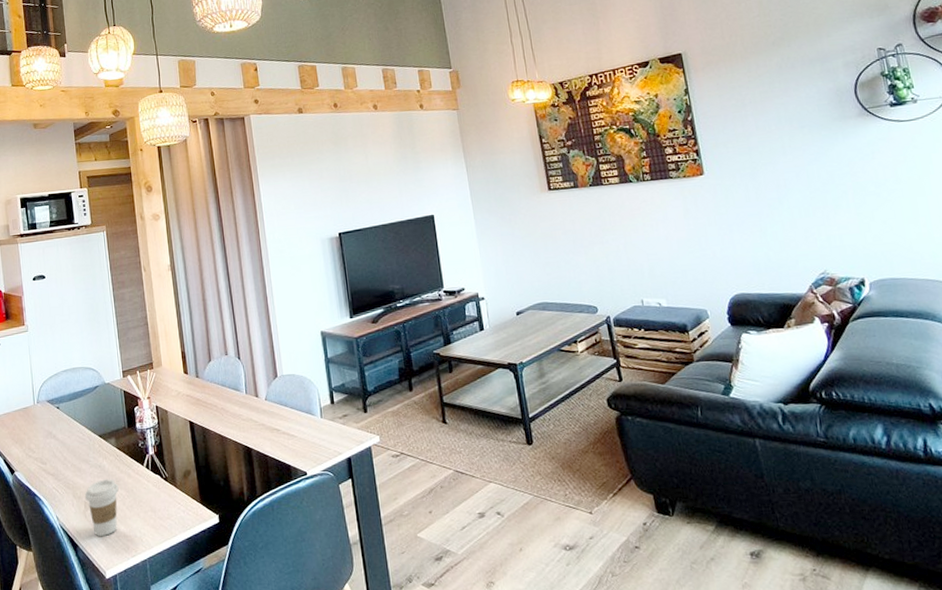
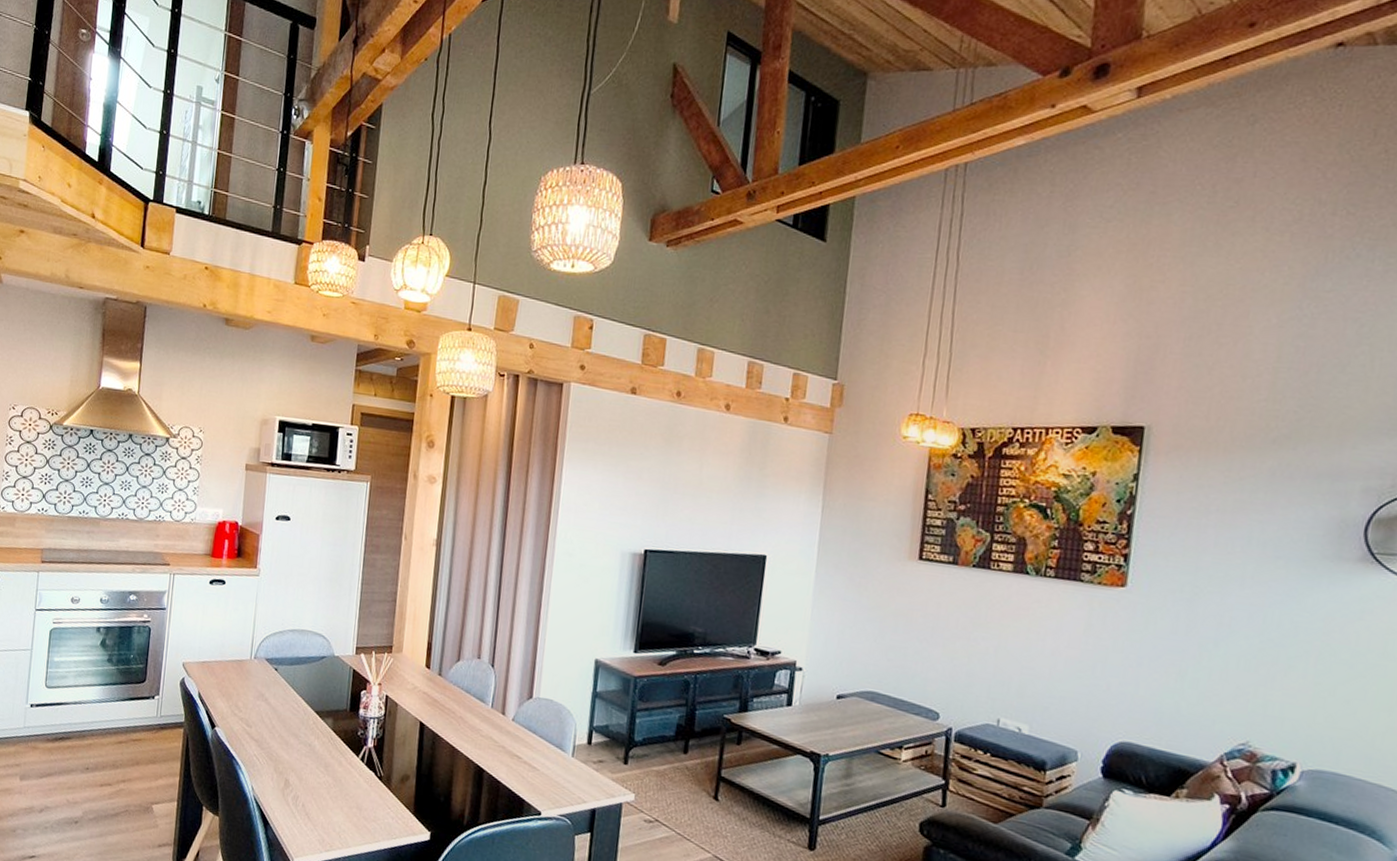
coffee cup: present [84,479,119,536] -> none [286,760,326,822]

